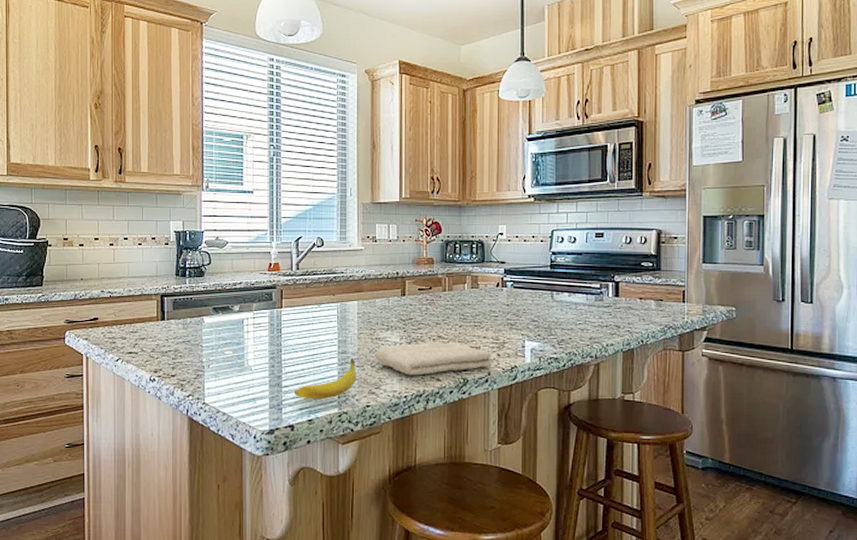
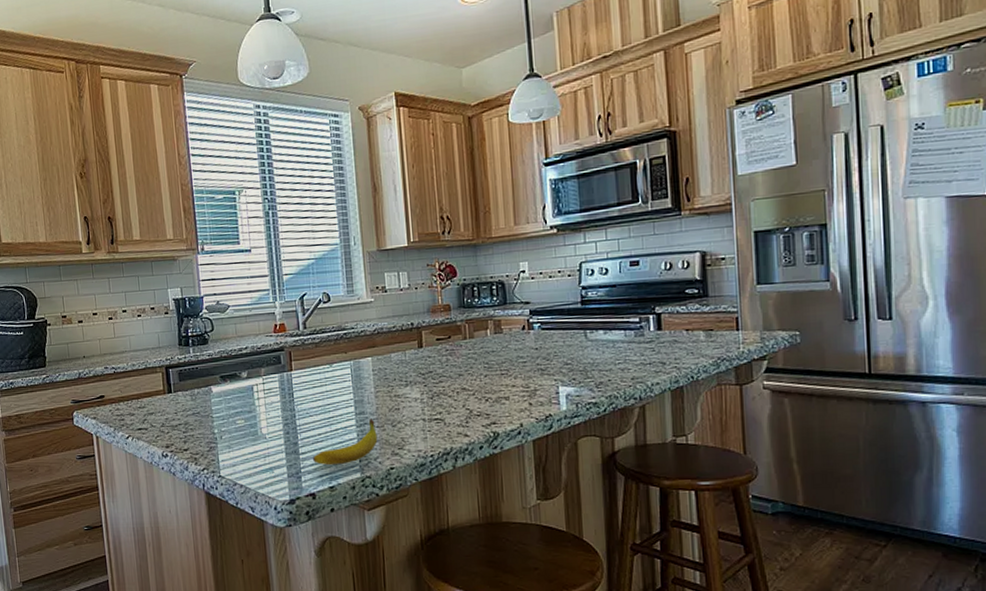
washcloth: present [373,341,492,376] -> none [393,393,524,433]

